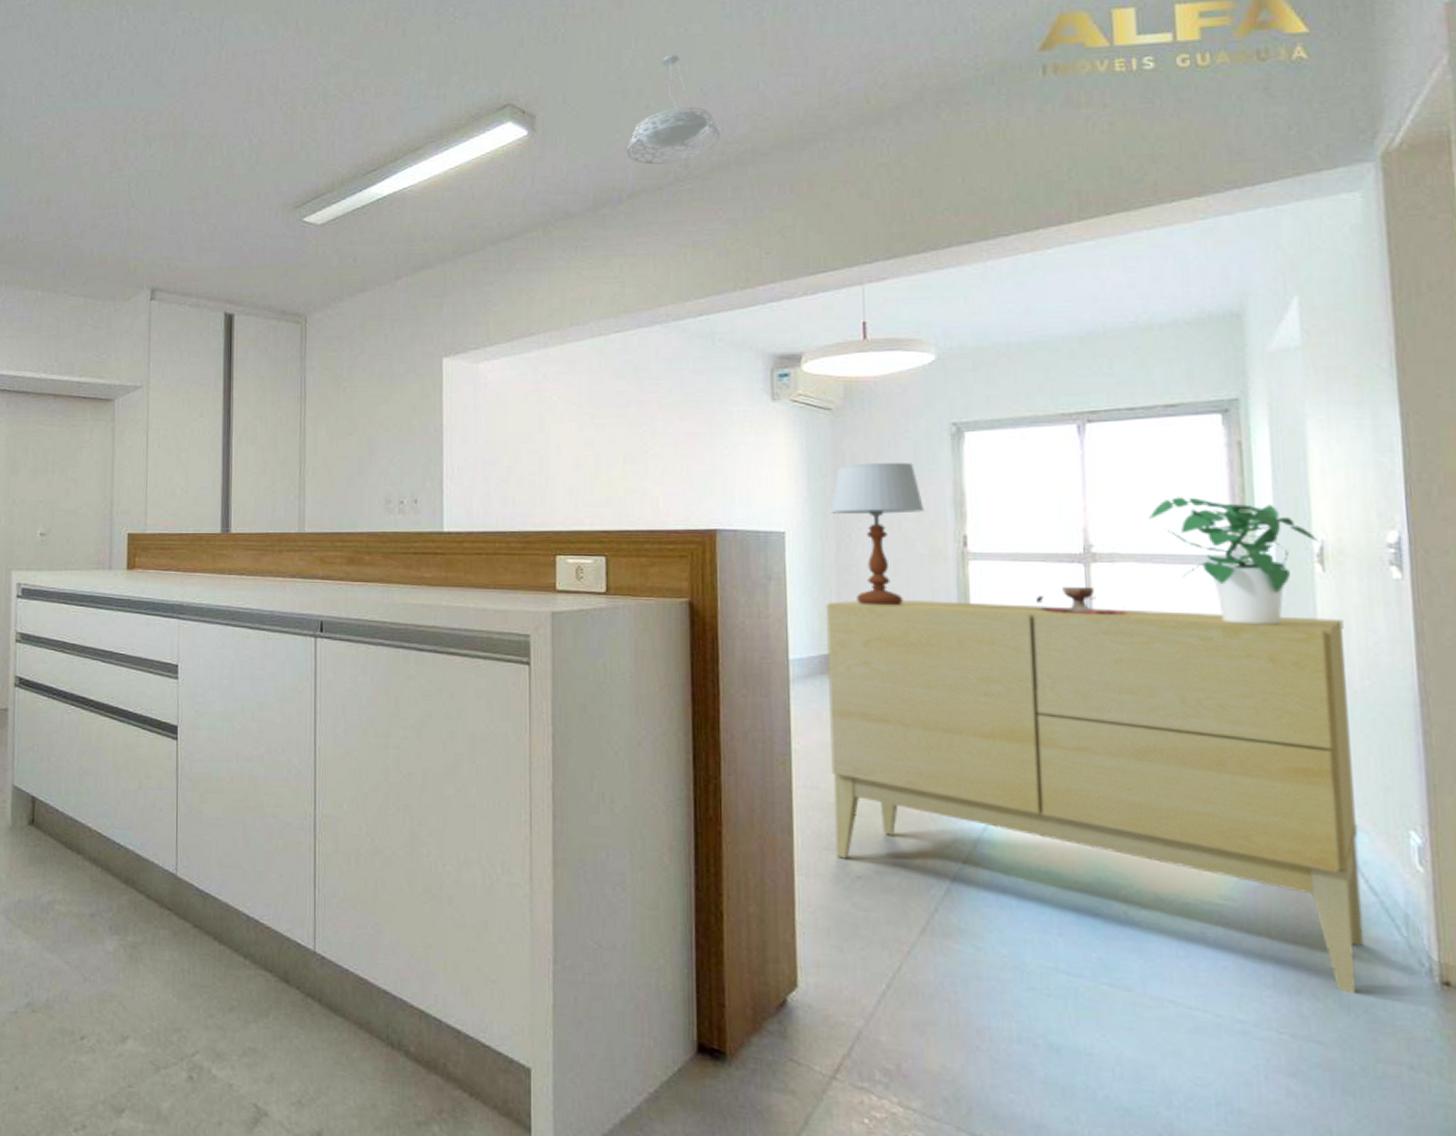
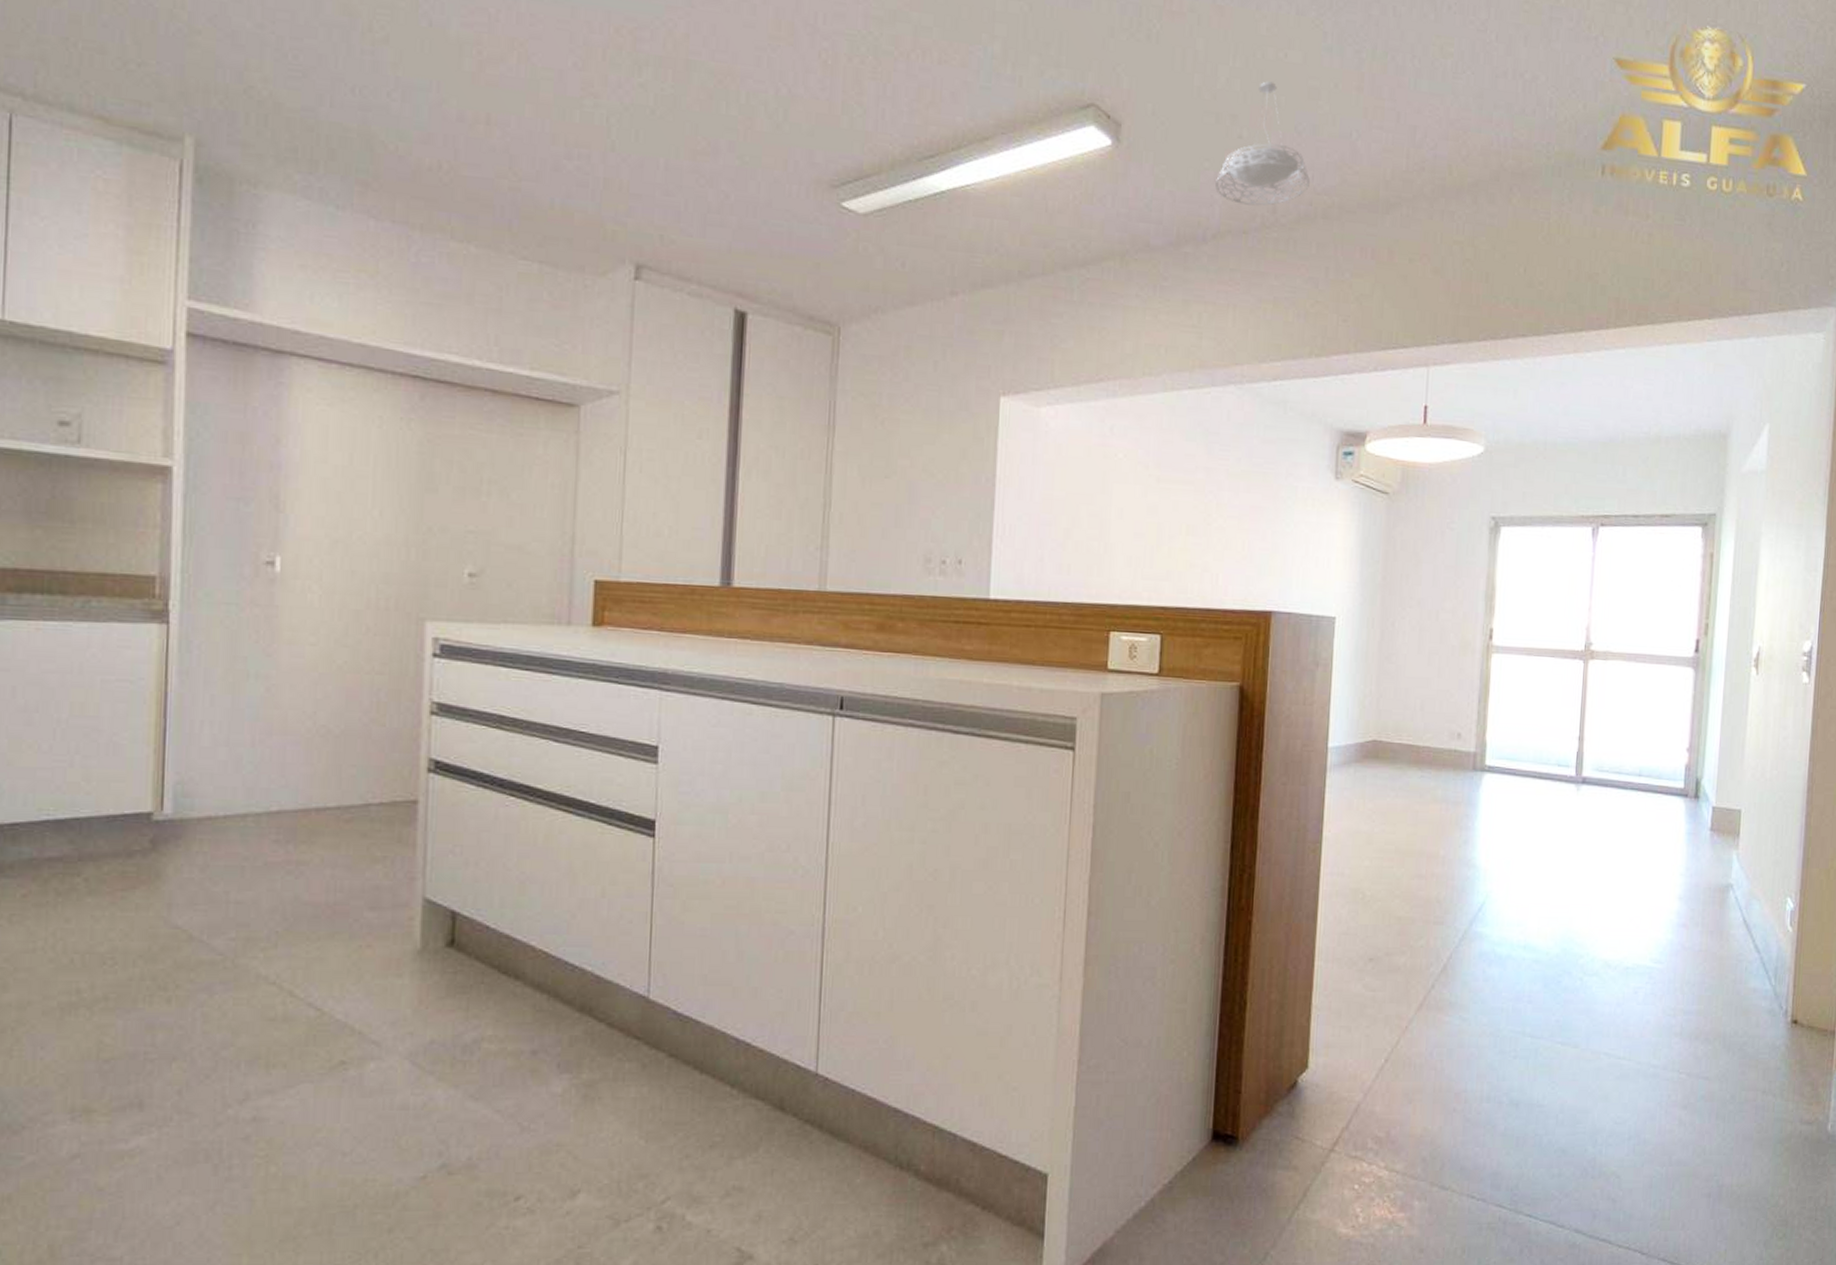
sideboard: present [826,599,1365,994] -> none [1353,688,1765,1035]
table lamp: present [831,462,925,606] -> none [1379,551,1461,696]
decorative bowl: present [1036,586,1127,615] -> none [1543,681,1612,709]
potted plant: present [1148,497,1320,625] -> none [1637,601,1758,721]

